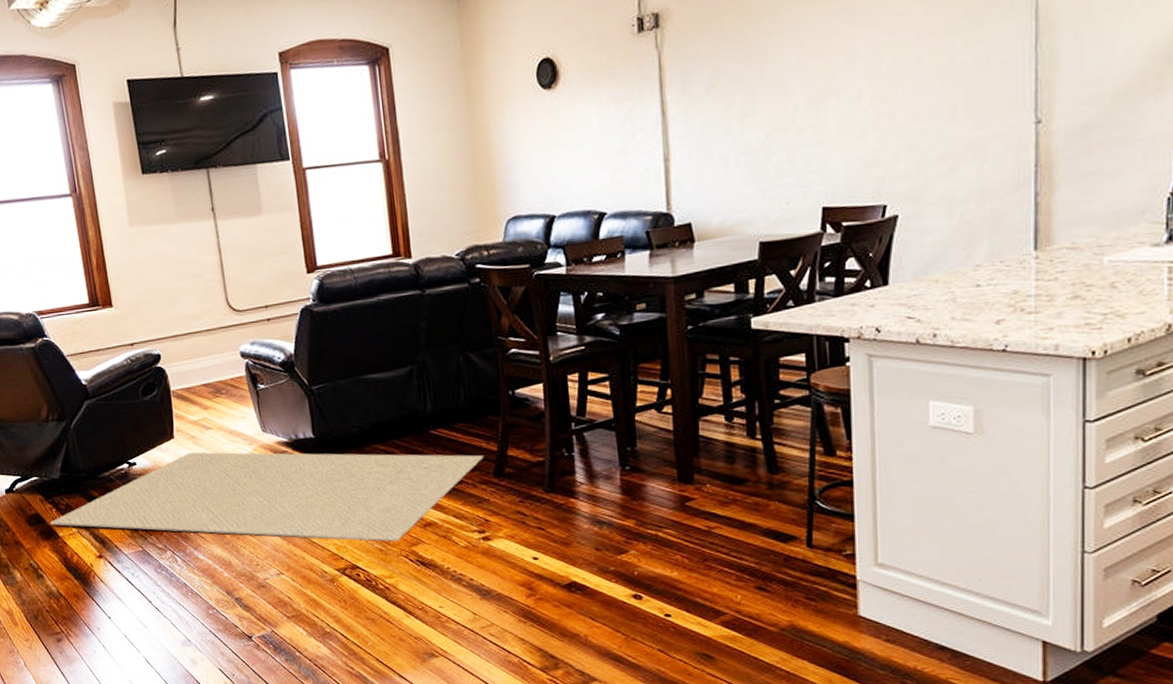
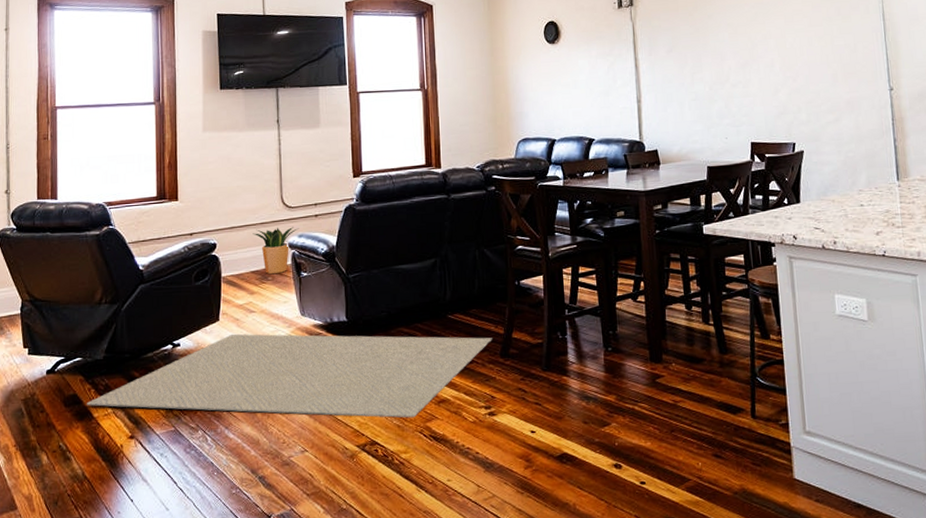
potted plant: none [199,333,251,388] -> present [252,227,299,275]

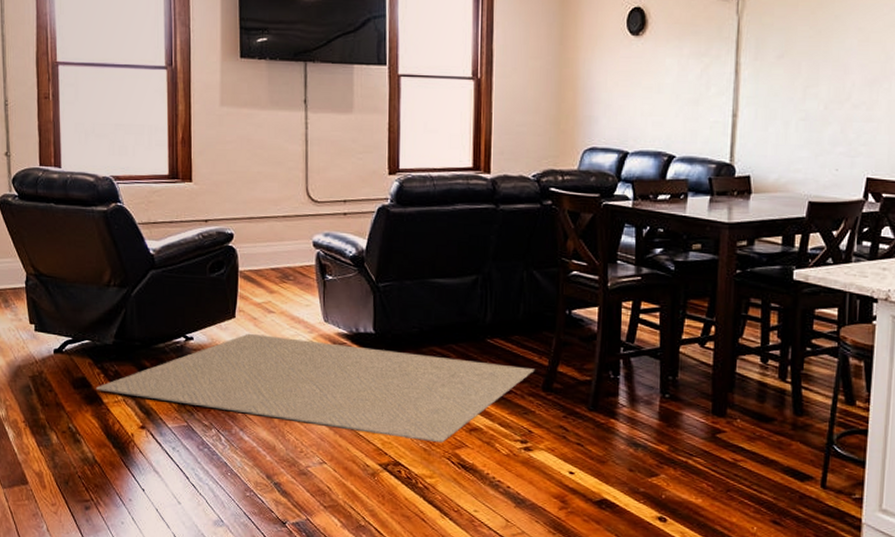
potted plant: present [252,227,299,275] -> none [273,222,326,274]

